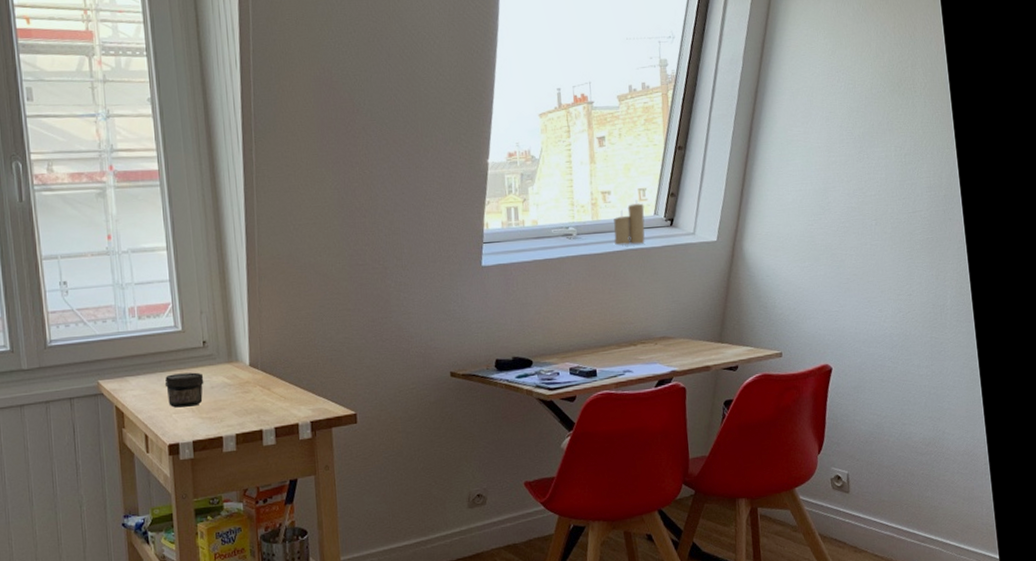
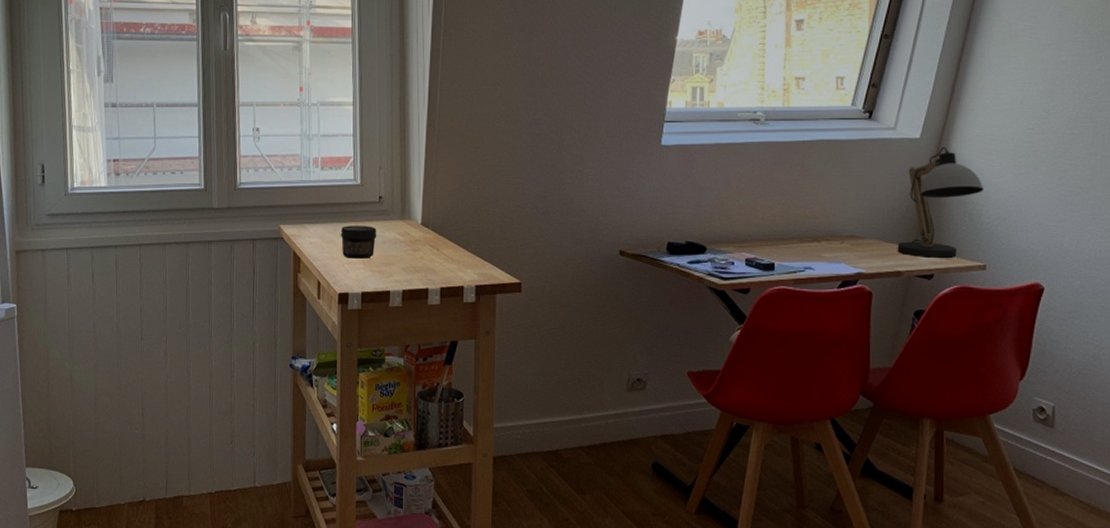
candle: present [614,198,645,246] -> none [805,87,841,135]
desk lamp: none [704,247,776,352] -> present [897,147,985,259]

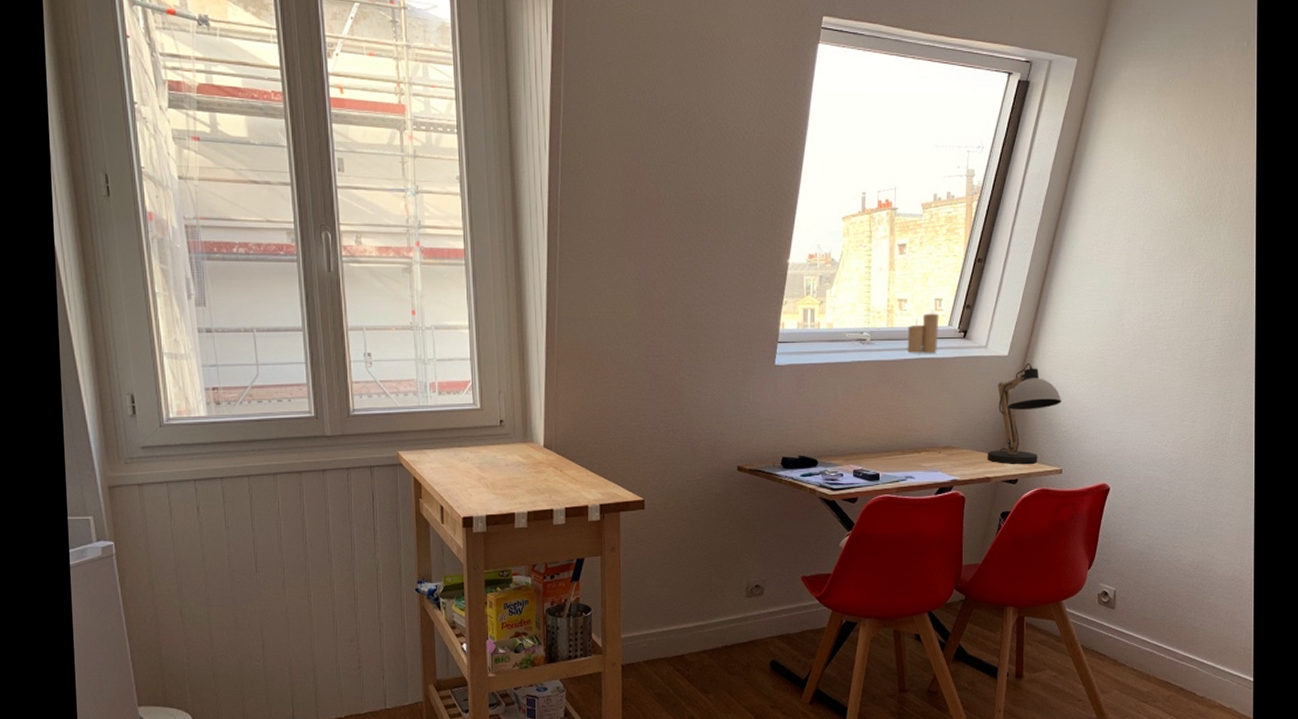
jar: present [340,226,377,259] -> none [461,449,500,482]
candle: none [805,87,841,135] -> present [907,308,939,354]

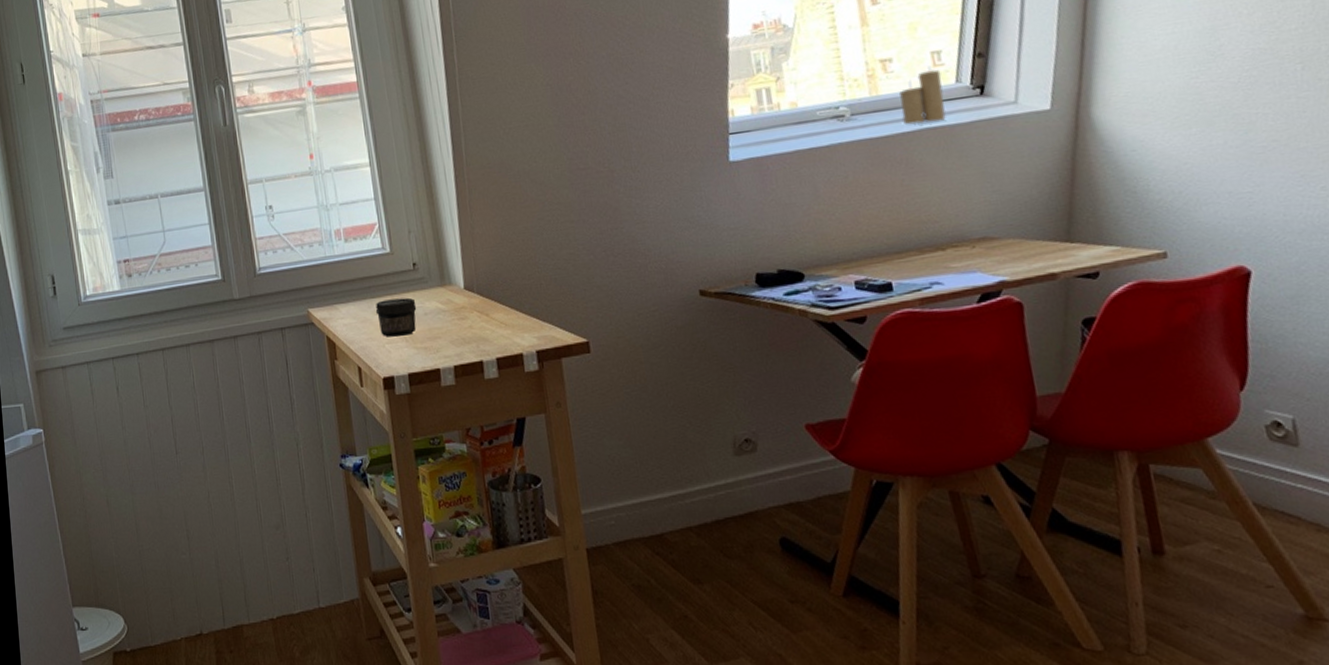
jar: none [461,449,500,482] -> present [375,297,417,337]
desk lamp: present [987,363,1062,465] -> none [1042,115,1147,254]

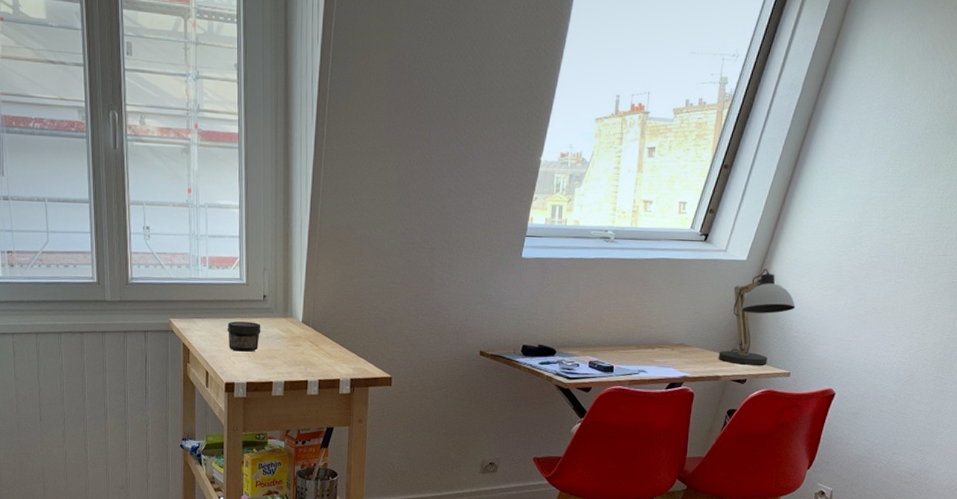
candle: present [899,64,946,126] -> none [649,211,683,255]
desk lamp: none [1042,115,1147,254] -> present [718,269,796,367]

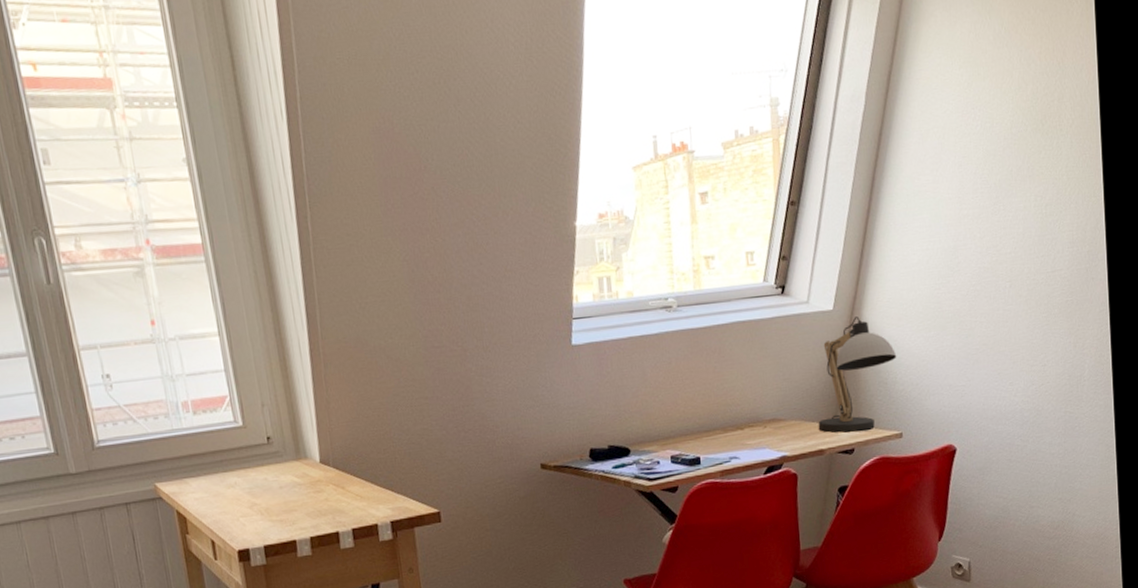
jar: present [227,321,261,352] -> none [228,471,272,511]

